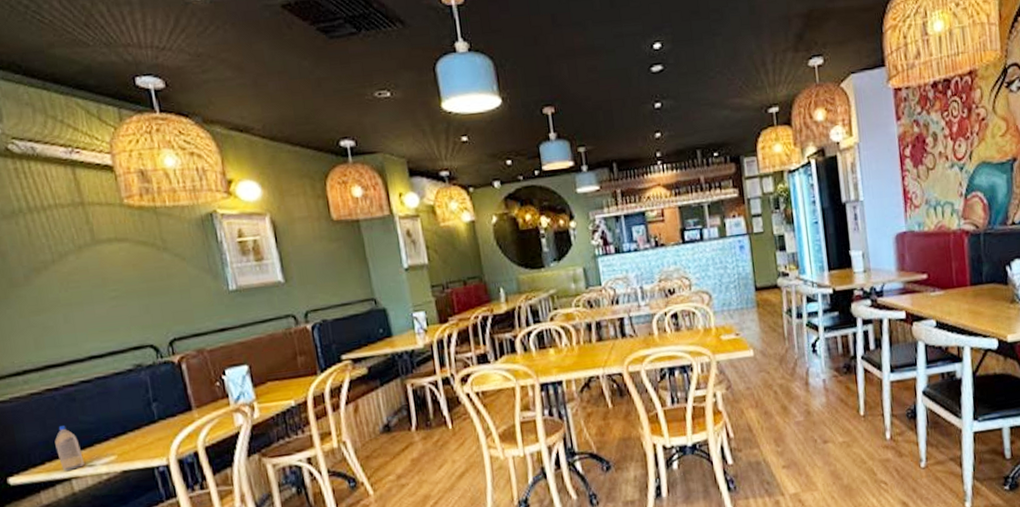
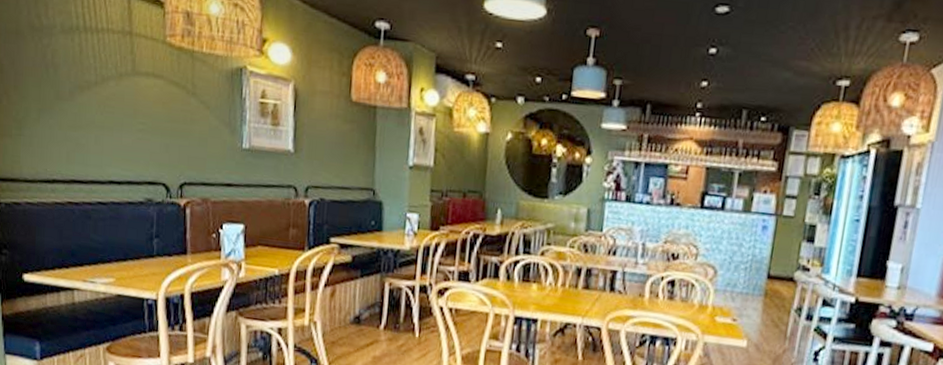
water bottle: present [54,426,85,472] -> none [66,239,88,282]

